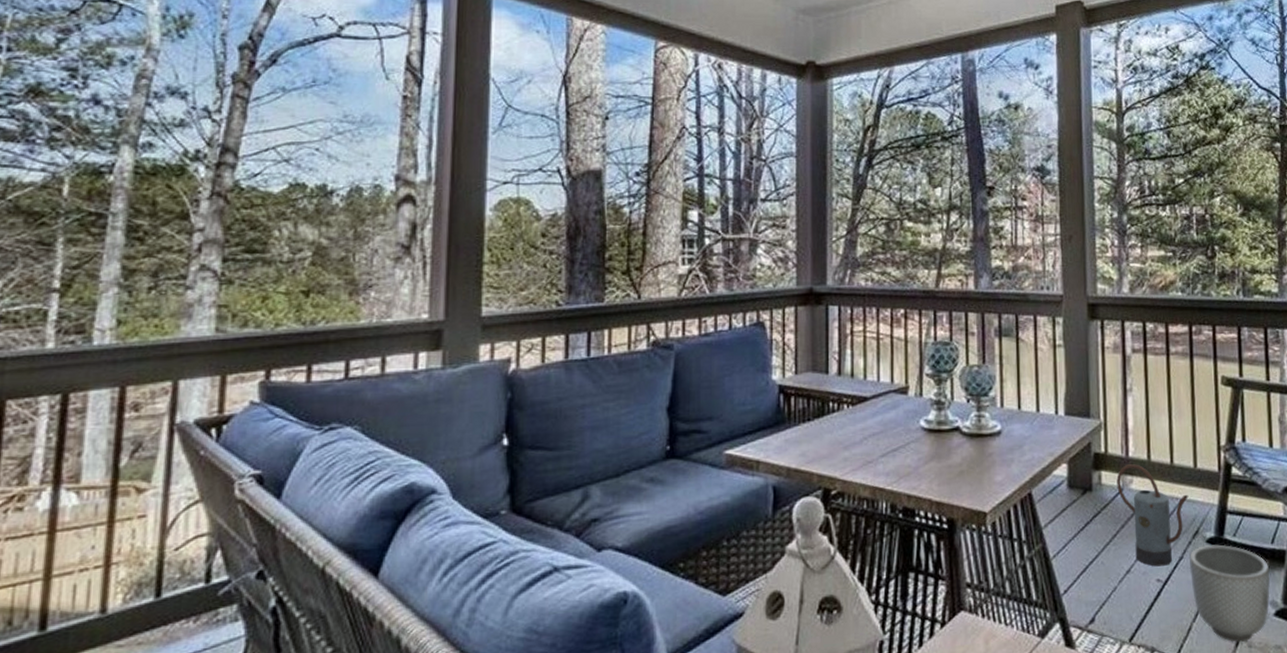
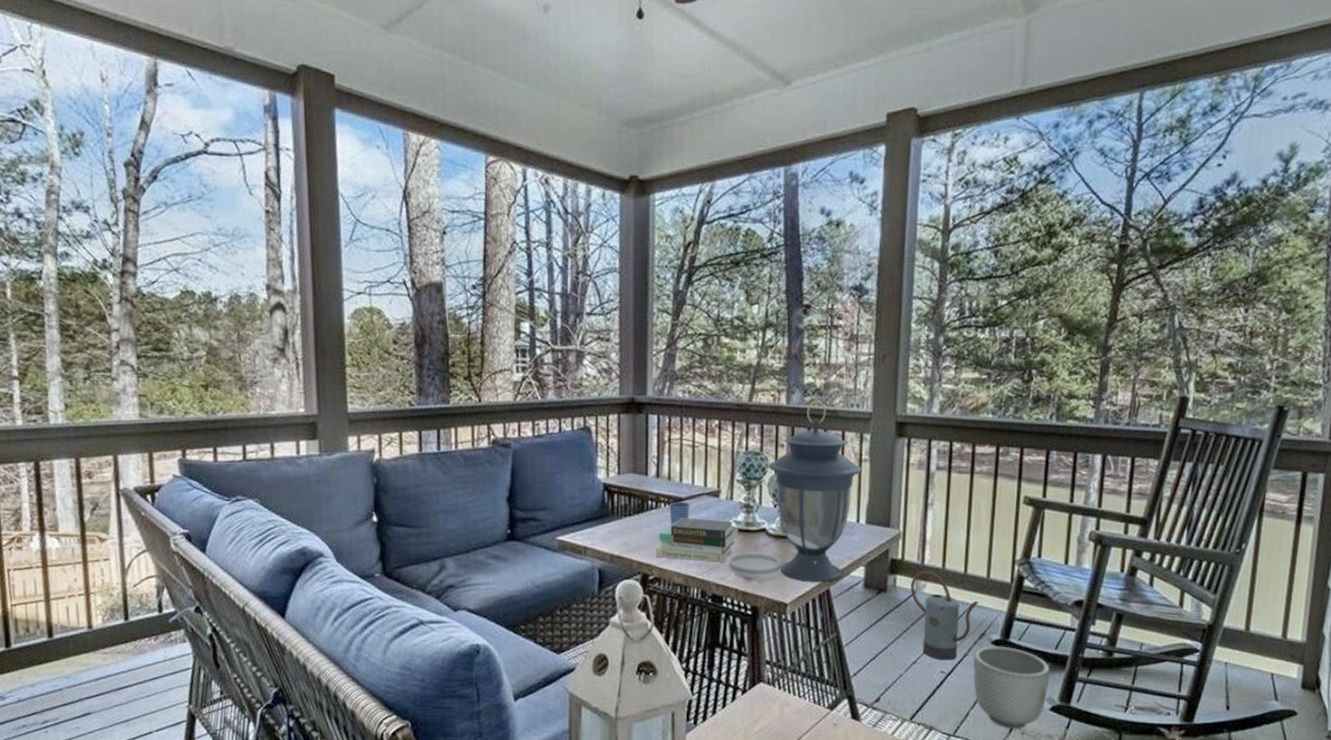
books: none [838,419,930,470] -> present [655,518,738,563]
mug: none [853,401,875,429] -> present [669,502,689,525]
bowl: none [919,452,979,491] -> present [727,550,782,583]
lantern: none [958,283,1057,486] -> present [768,400,862,582]

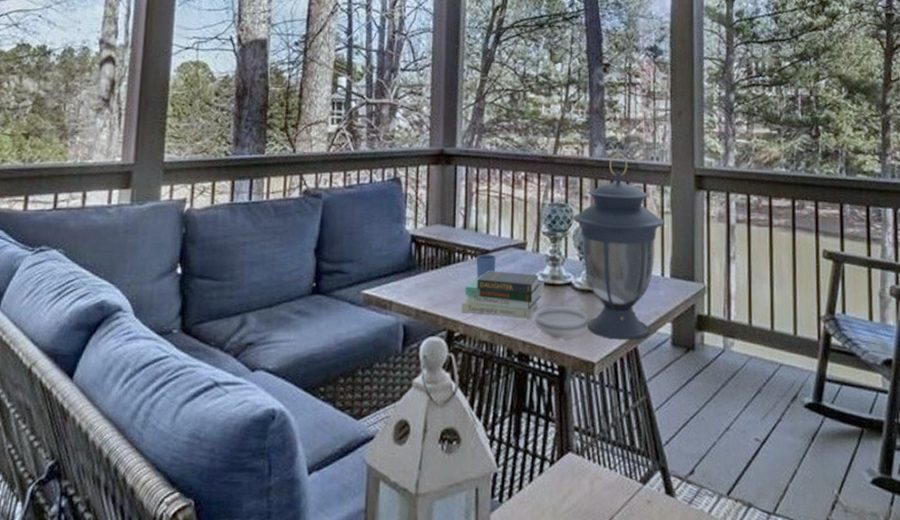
watering can: present [910,571,979,660] -> none [718,328,788,426]
planter: present [972,646,1050,730] -> none [787,410,868,507]

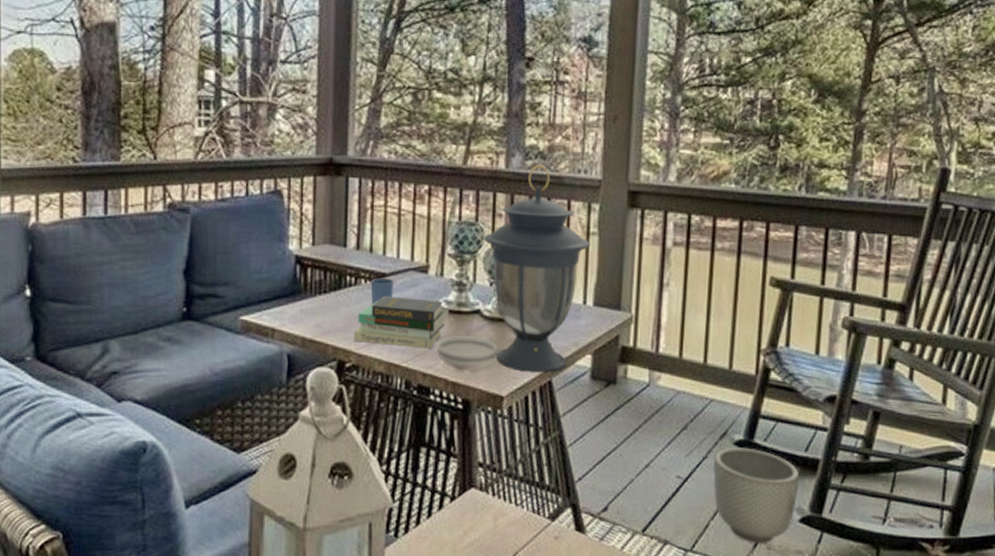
planter: none [787,410,868,507] -> present [712,447,800,544]

